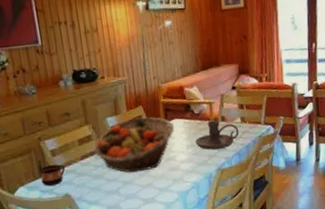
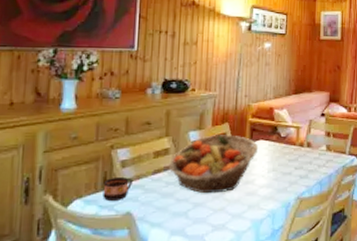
candle holder: present [195,120,239,150] -> none [278,145,323,176]

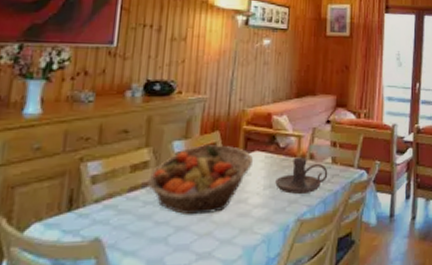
cup: present [103,176,132,202] -> none [67,194,104,226]
candle holder: none [278,145,323,176] -> present [275,157,328,194]

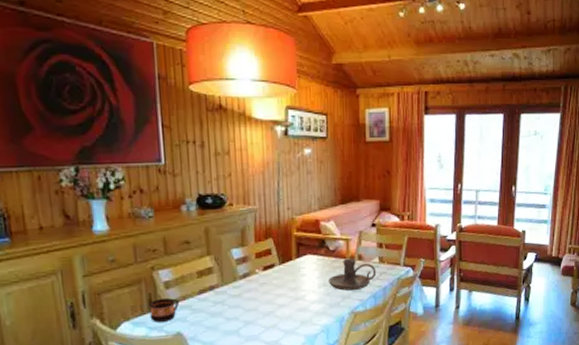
cup: none [67,194,104,226] -> present [149,297,179,323]
fruit basket: present [146,143,254,216] -> none [213,249,307,312]

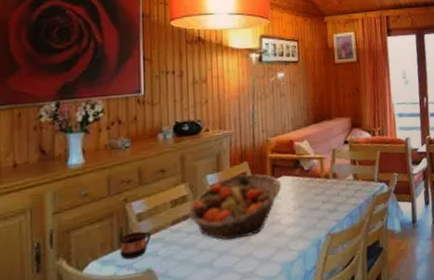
fruit basket: none [213,249,307,312] -> present [187,173,282,241]
candle holder: present [328,258,377,291] -> none [304,177,352,212]

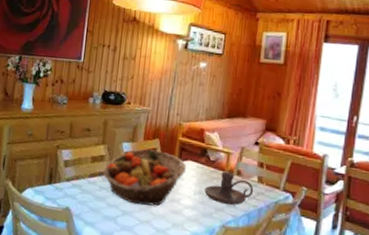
cup: present [120,231,150,260] -> none [48,174,72,196]
candle holder: none [304,177,352,212] -> present [204,171,254,205]

